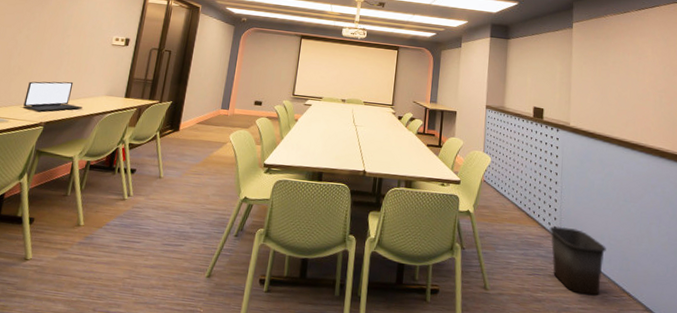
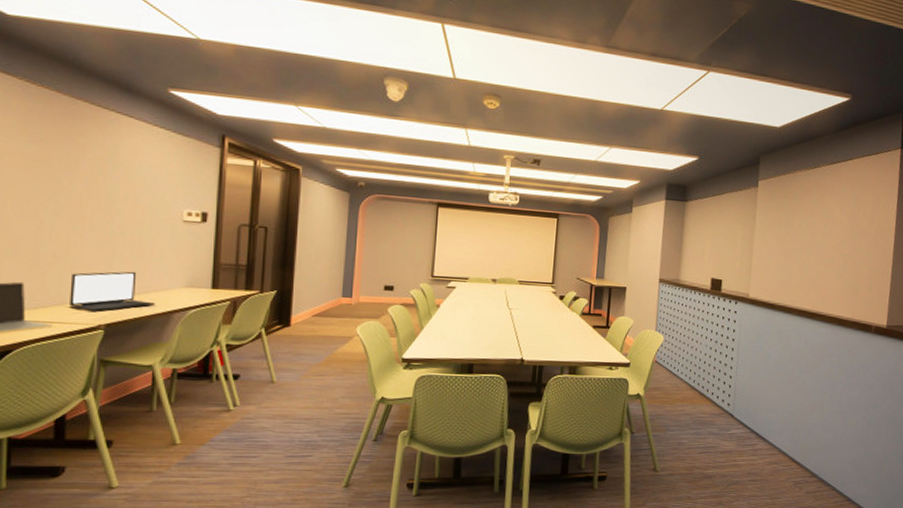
waste bin: present [549,225,606,296] -> none [722,402,779,468]

